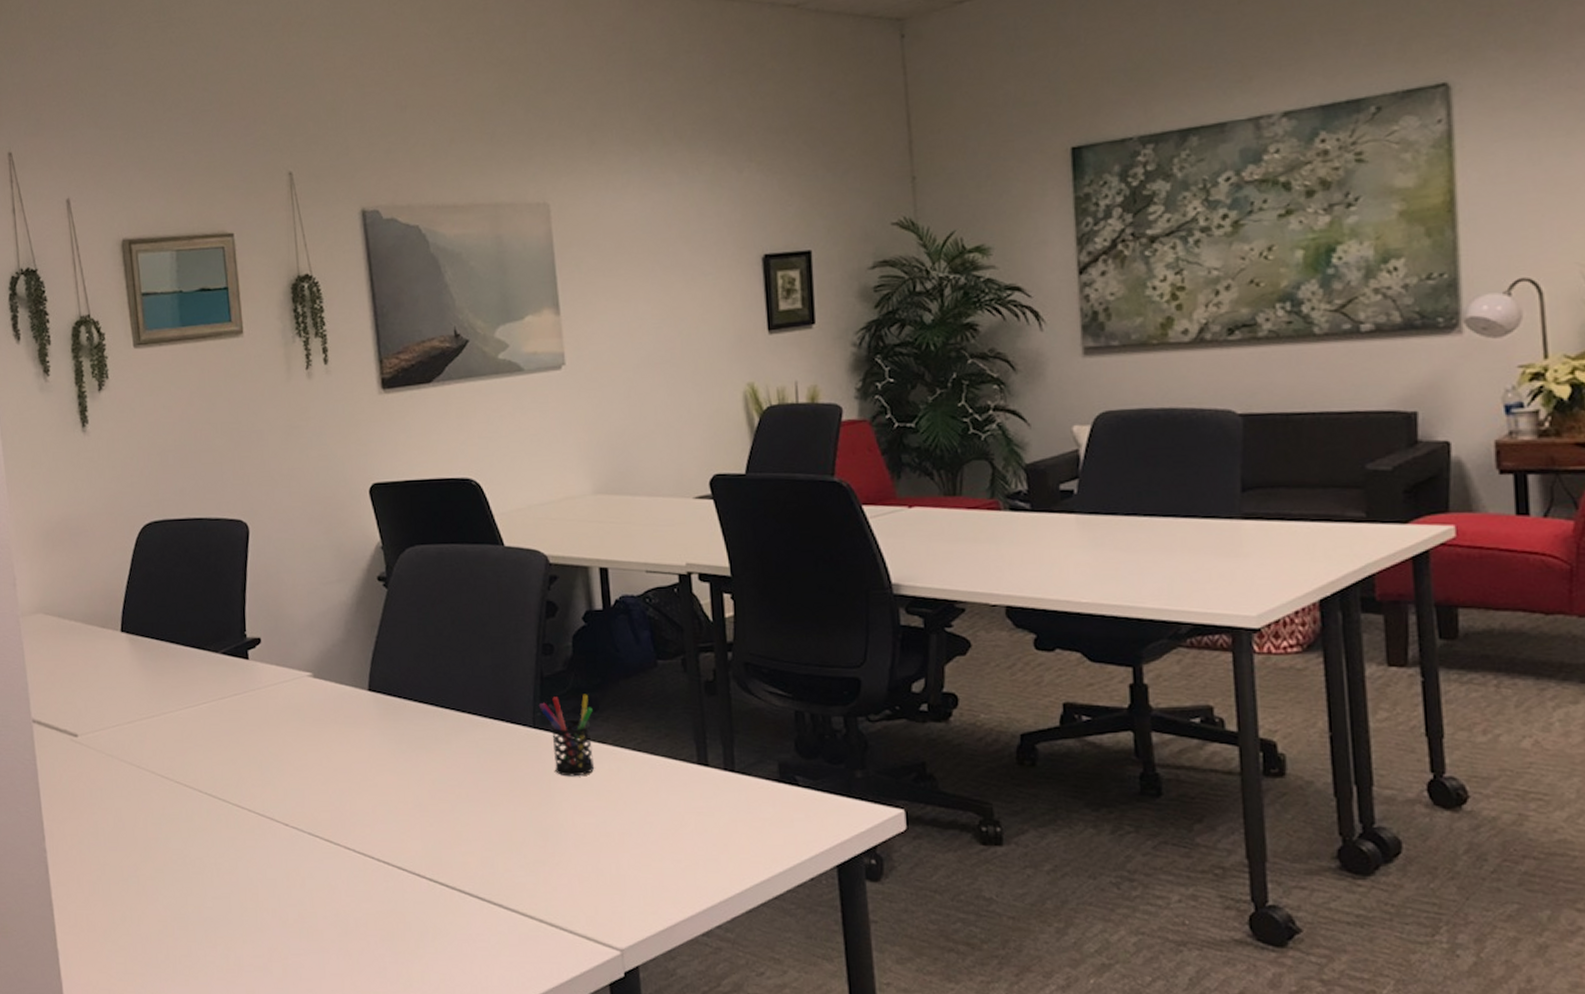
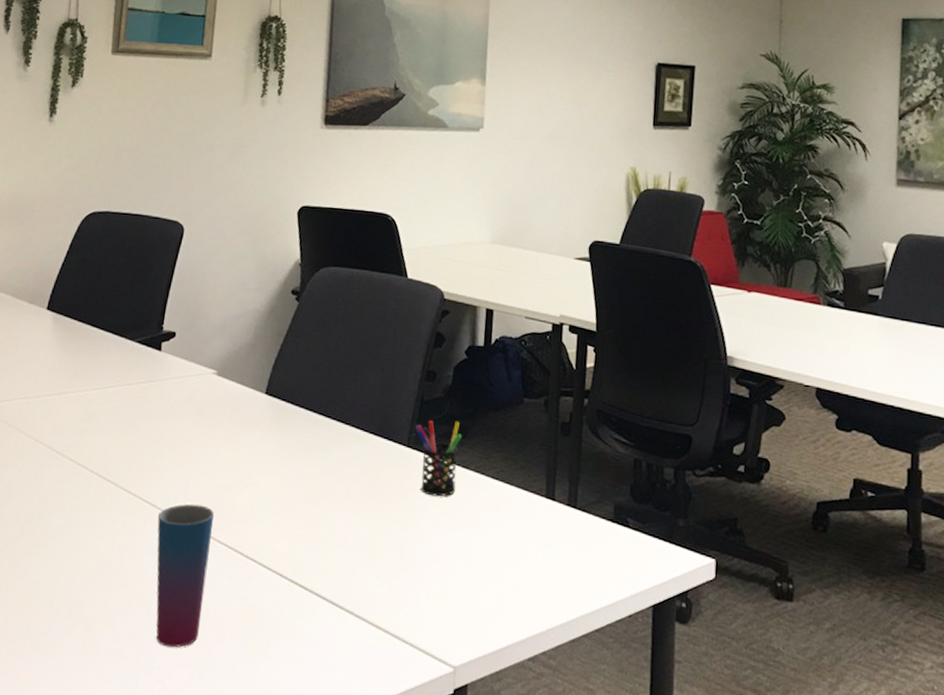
cup: none [278,813,342,958] -> present [156,503,214,648]

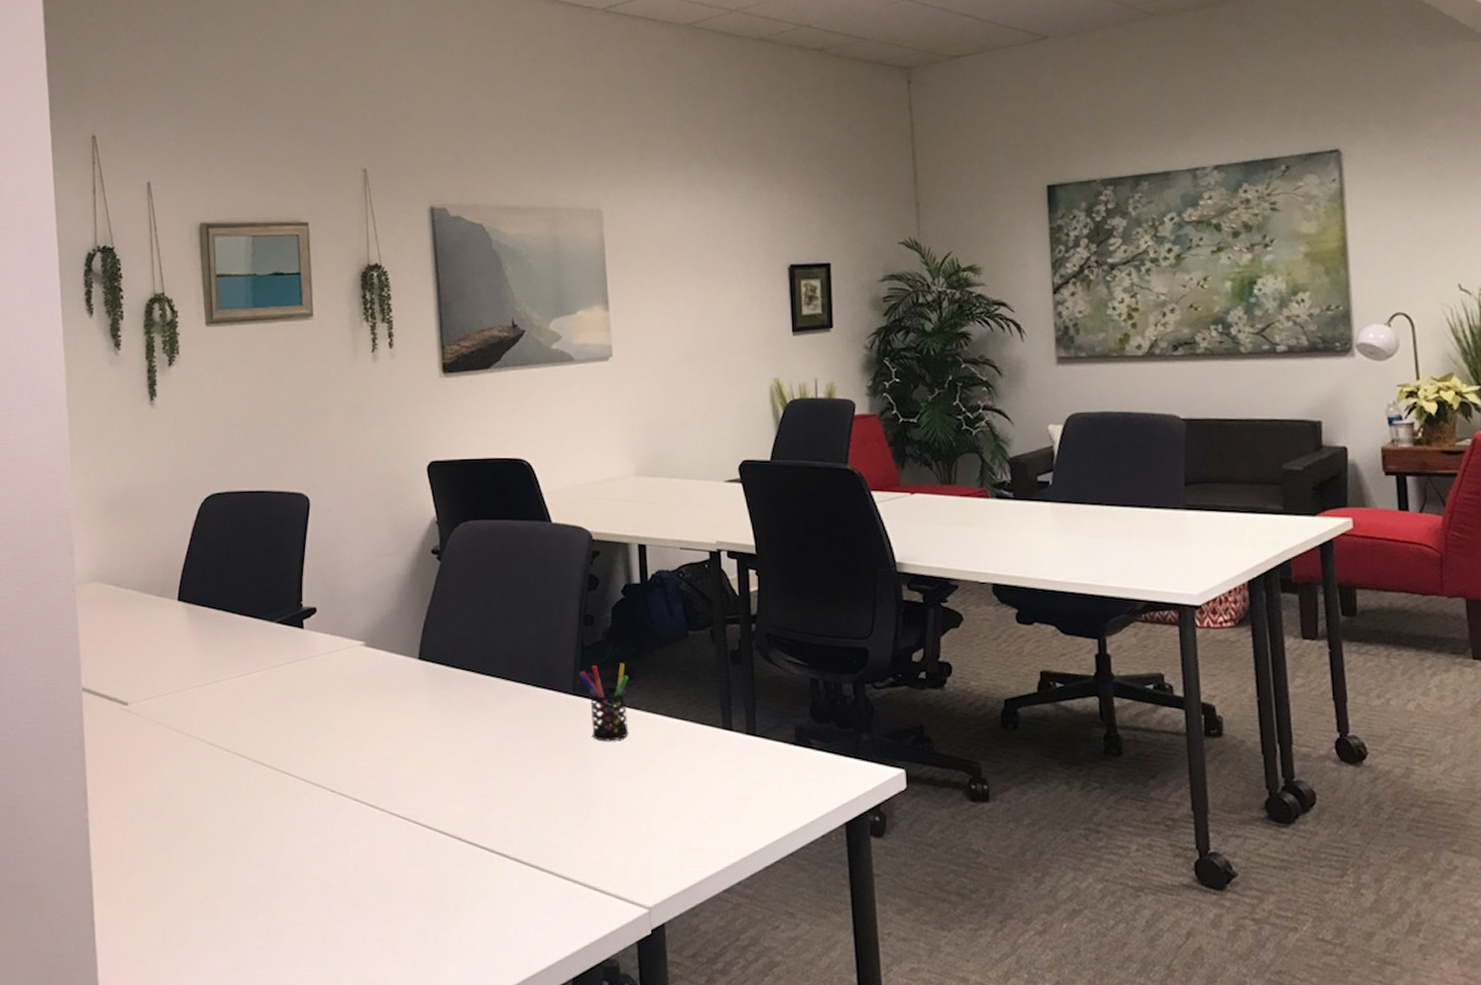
cup: present [156,503,214,648] -> none [325,779,384,924]

